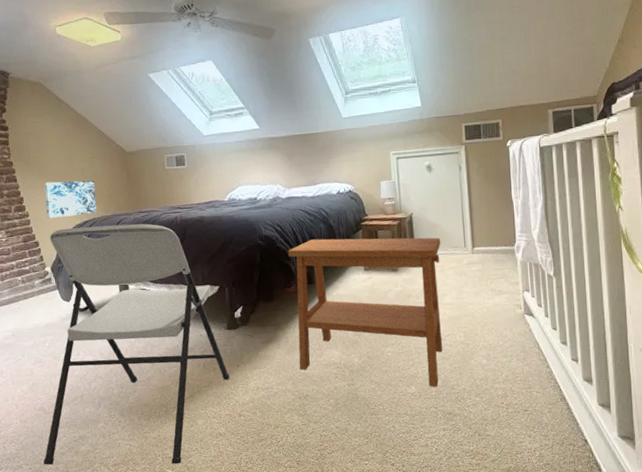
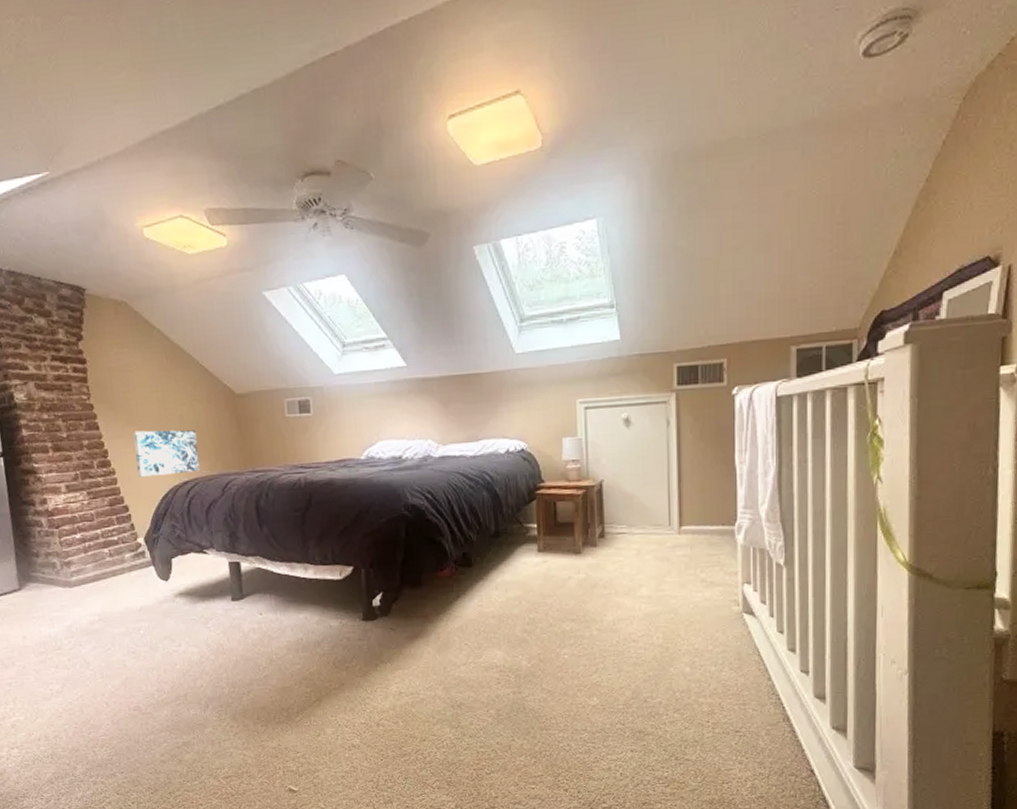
chair: present [43,223,230,465] -> none [140,486,366,779]
side table: present [288,237,443,387] -> none [440,510,639,699]

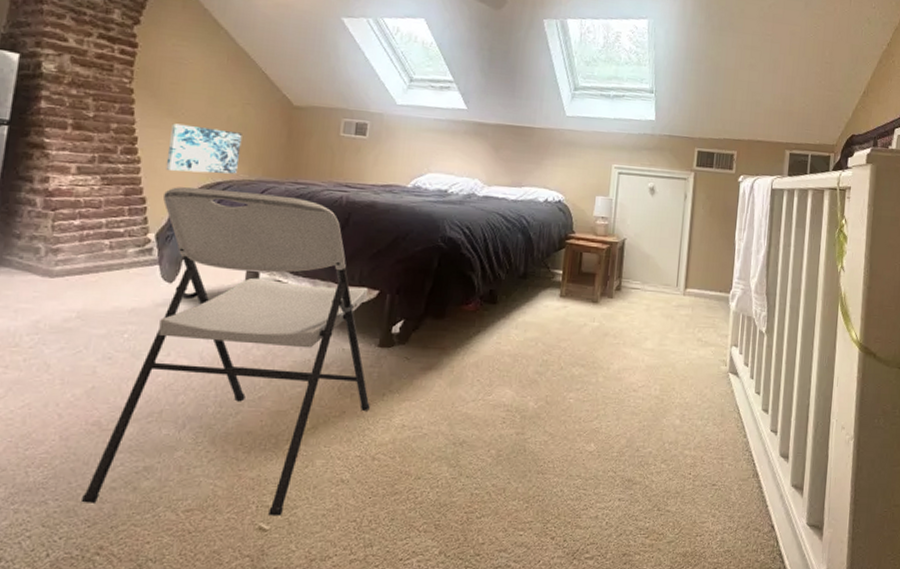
chair: none [140,486,366,779] -> present [80,186,370,516]

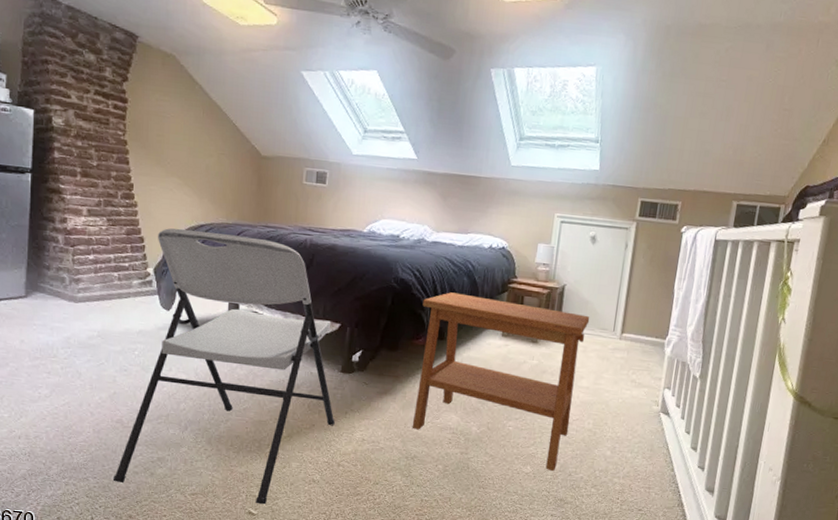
wall art: present [165,123,243,174] -> none [158,171,219,218]
side table: none [460,251,652,447] -> present [412,292,590,471]

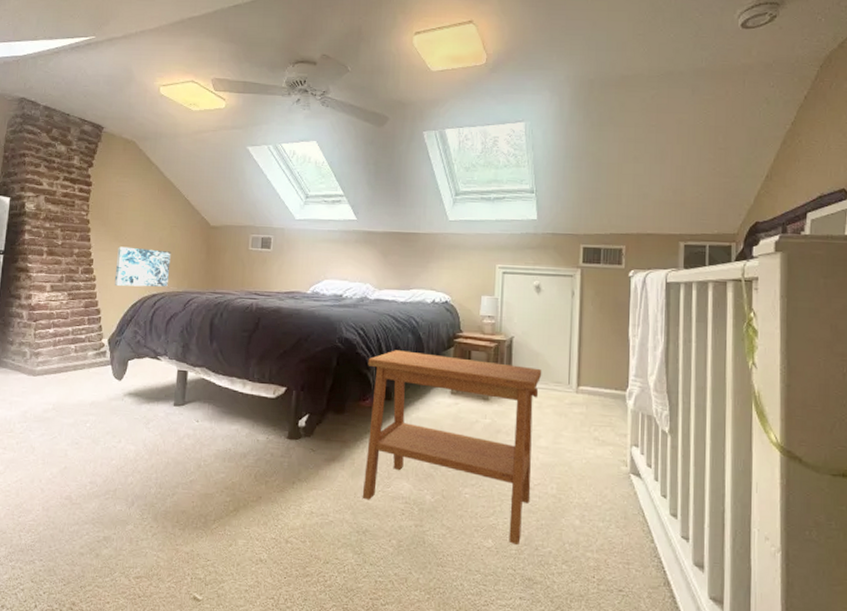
chair: present [112,228,335,505] -> none [58,299,282,589]
wall art: none [158,171,219,218] -> present [114,246,171,287]

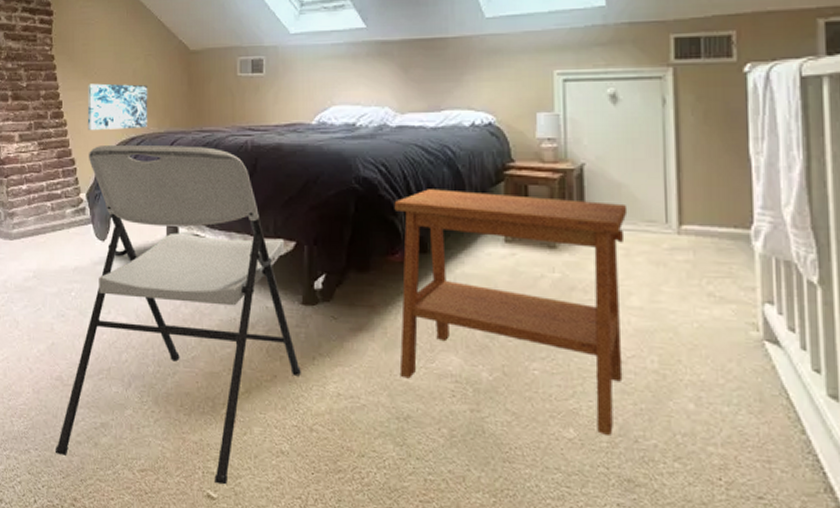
chair: none [58,299,282,589] -> present [54,144,301,485]

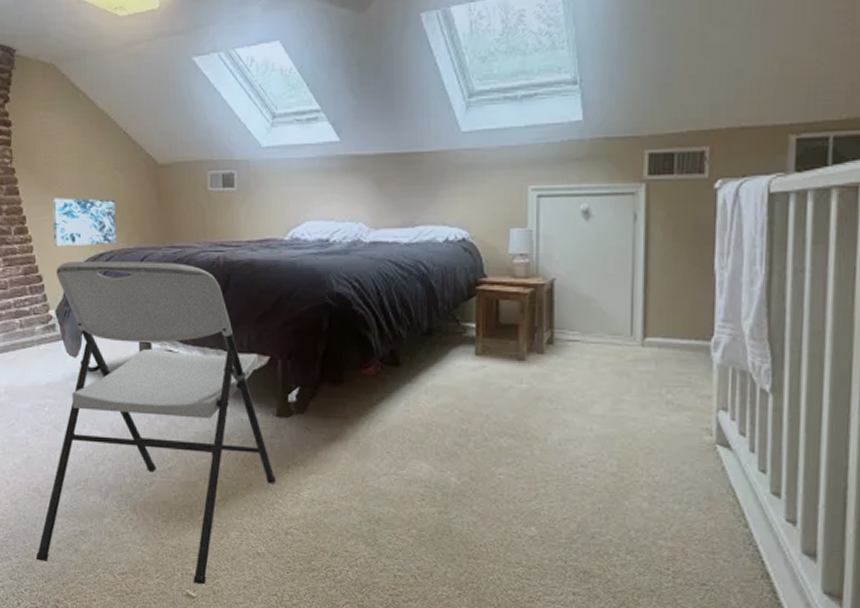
side table: present [394,189,628,435] -> none [367,304,595,532]

